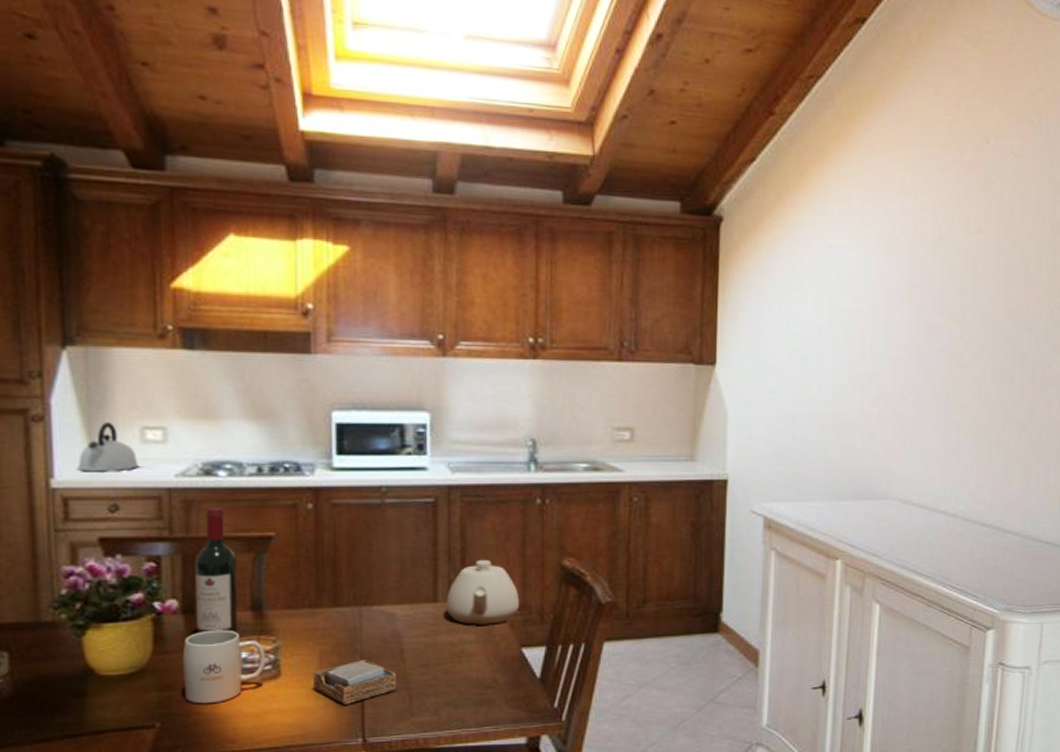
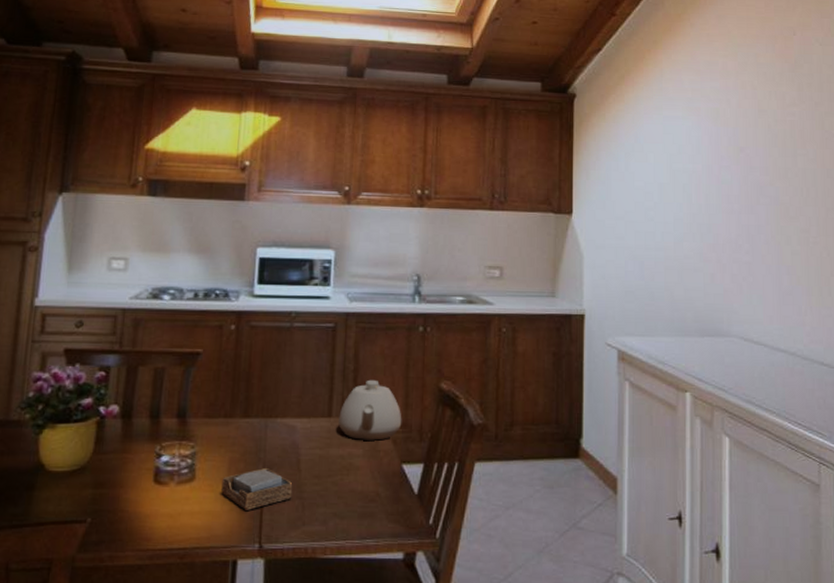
kettle: present [77,422,139,472] -> none [56,253,104,294]
mug: present [182,629,266,704] -> none [113,434,185,503]
wine bottle: present [195,507,239,634] -> none [130,326,170,438]

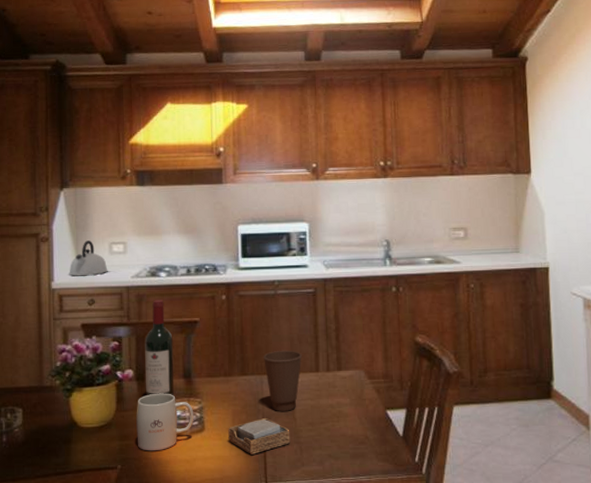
kettle: none [56,253,104,294] -> present [69,240,108,276]
mug: none [113,434,185,503] -> present [136,393,194,451]
wine bottle: none [130,326,170,438] -> present [145,300,175,397]
cup: none [271,391,314,461] -> present [263,351,302,411]
teapot: present [338,379,402,441] -> none [325,337,383,391]

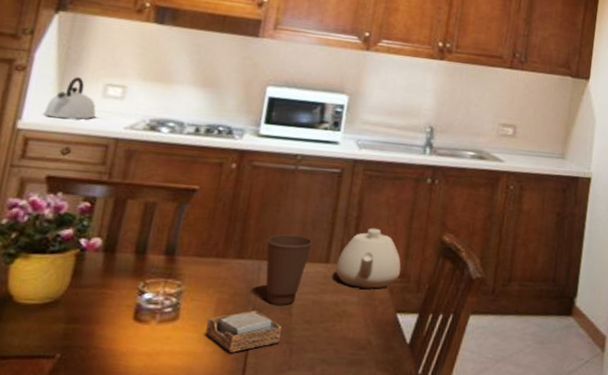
mug: present [136,393,194,451] -> none [88,269,170,340]
wine bottle: present [145,300,175,397] -> none [112,158,162,275]
teapot: none [325,337,383,391] -> present [335,228,401,289]

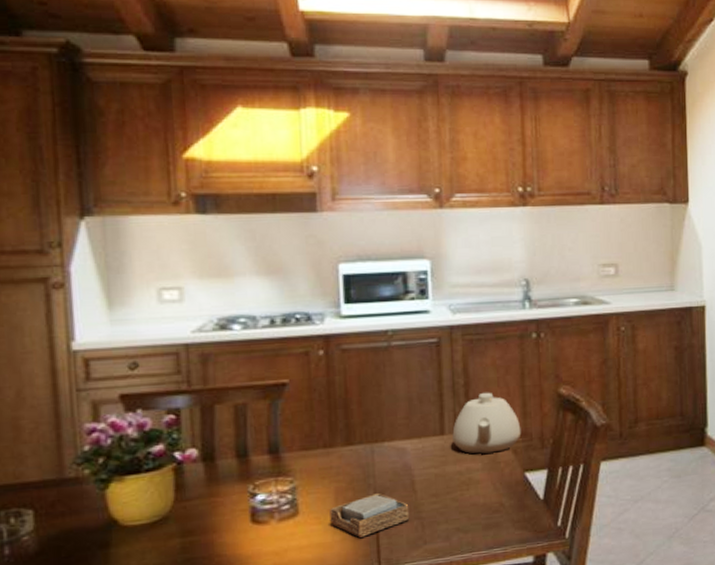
kettle: present [43,77,96,120] -> none [97,285,157,334]
cup: present [265,234,313,305] -> none [374,412,423,484]

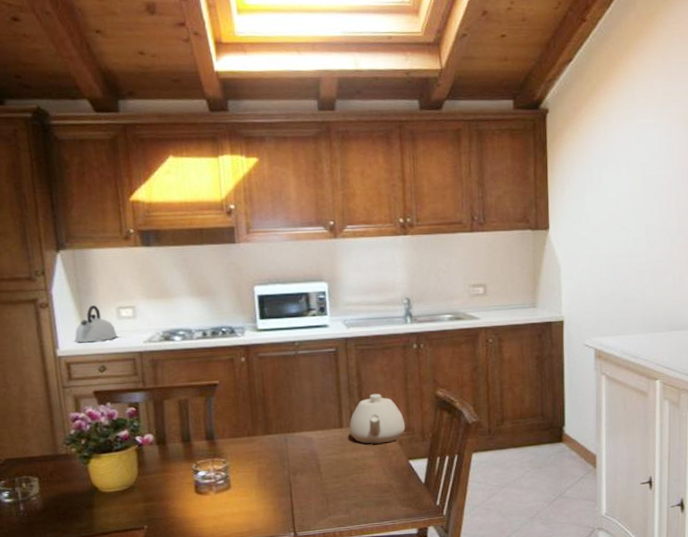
kettle: none [97,285,157,334] -> present [74,305,118,343]
napkin holder: present [329,492,410,538] -> none [254,473,317,508]

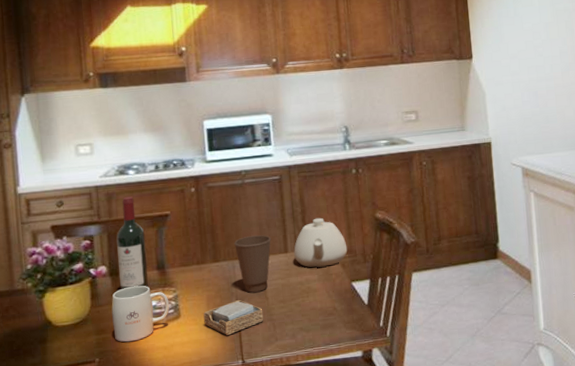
kettle: present [74,305,118,343] -> none [35,144,76,180]
mug: none [159,455,220,511] -> present [111,285,170,343]
wine bottle: none [163,364,198,459] -> present [116,196,149,290]
napkin holder: none [254,473,317,508] -> present [203,299,264,335]
cup: none [287,409,326,467] -> present [234,235,271,293]

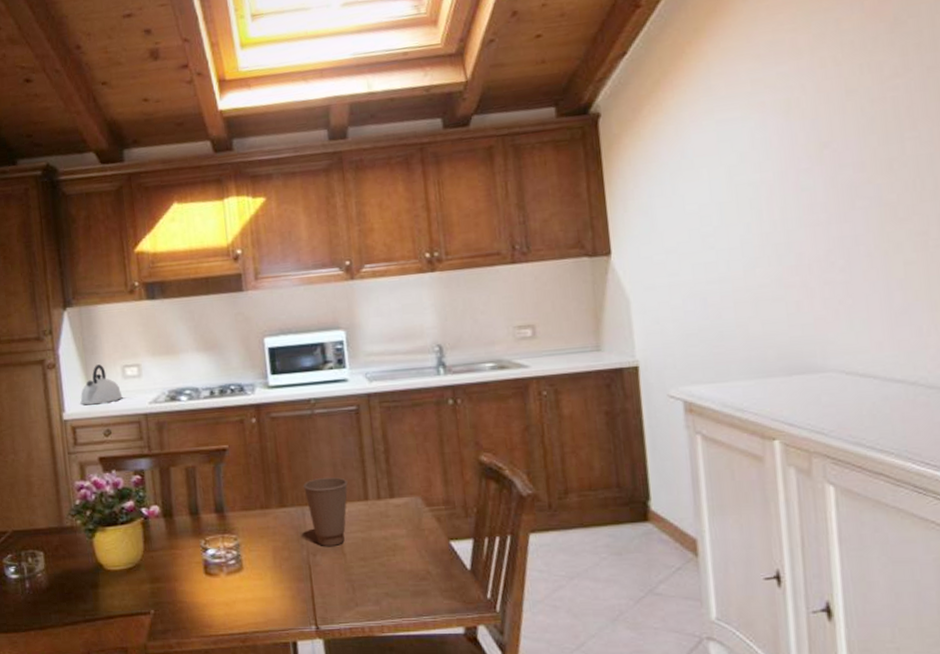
kettle: none [35,144,76,180] -> present [80,364,123,406]
mug: present [111,285,170,343] -> none [166,530,231,594]
wine bottle: present [116,196,149,290] -> none [169,427,207,534]
napkin holder: present [203,299,264,335] -> none [269,553,341,595]
teapot: present [294,217,348,268] -> none [376,459,444,521]

